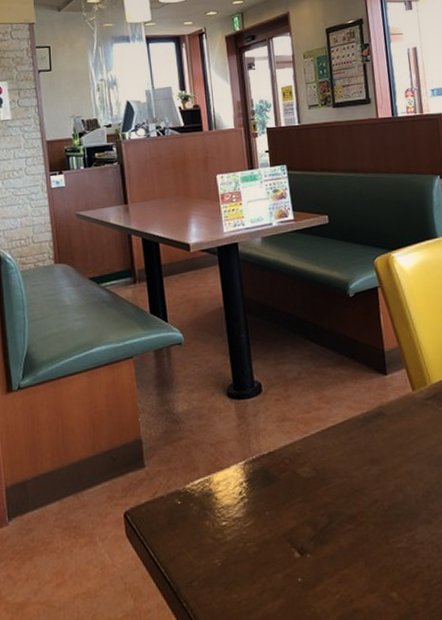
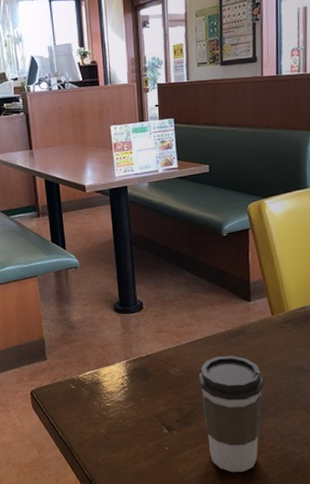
coffee cup: none [333,445,413,607] -> present [198,356,264,472]

